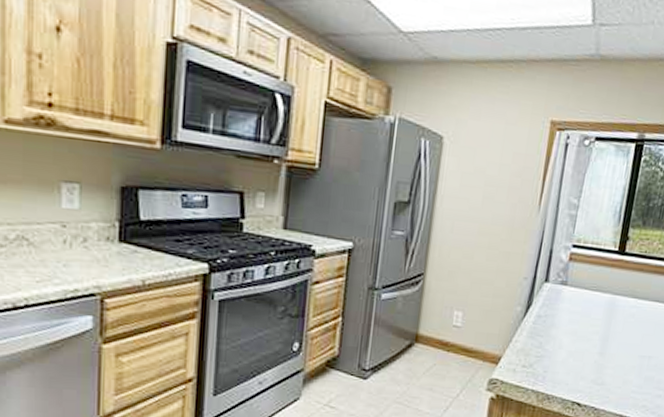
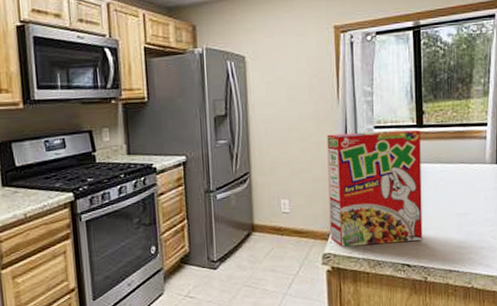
cereal box: none [501,245,621,378] -> present [327,129,423,247]

